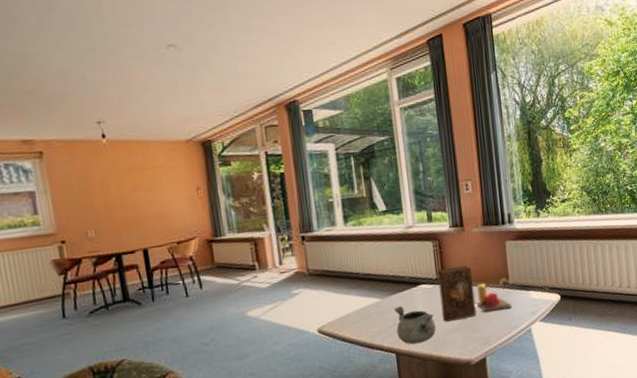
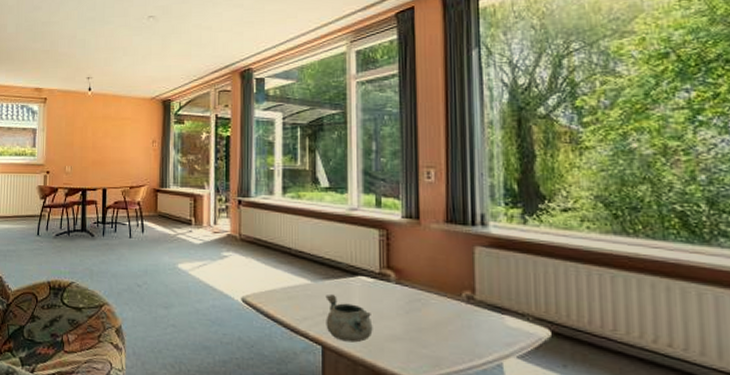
book: present [437,265,476,322] -> none [381,263,427,329]
candle: present [475,283,512,312] -> none [426,290,476,331]

